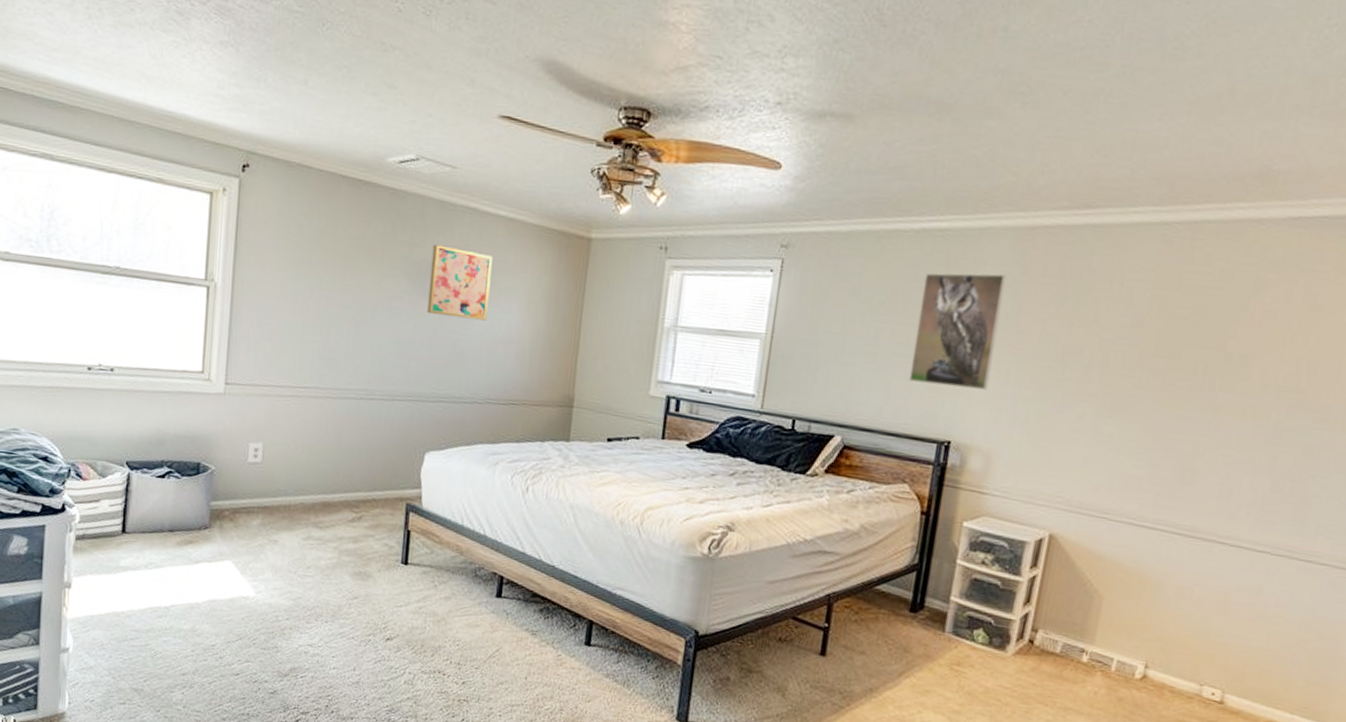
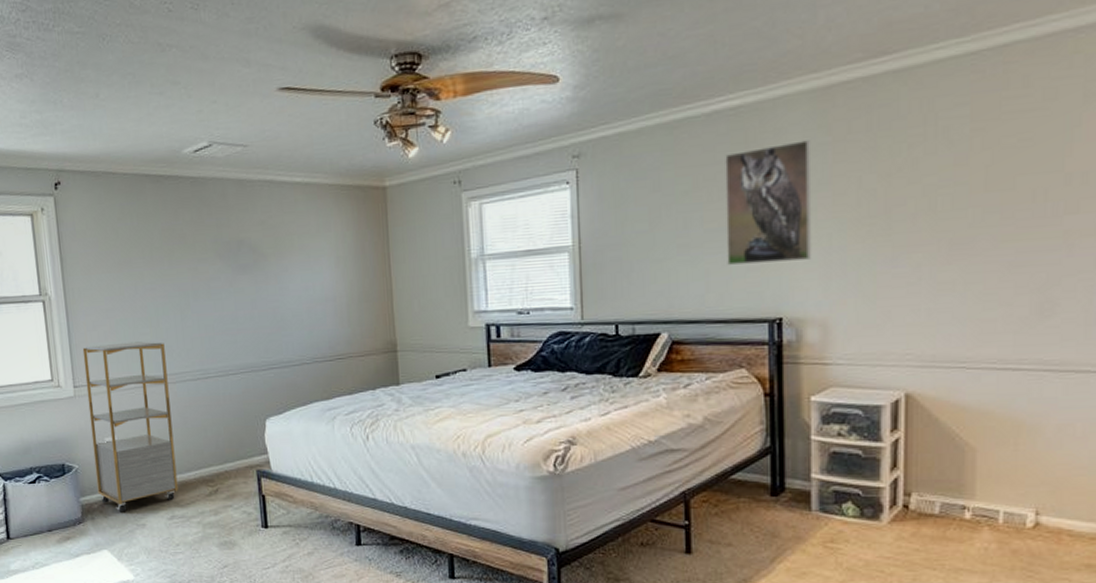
shelving unit: none [231,343,332,524] -> present [82,341,178,512]
wall art: present [427,244,493,321] -> none [238,221,301,288]

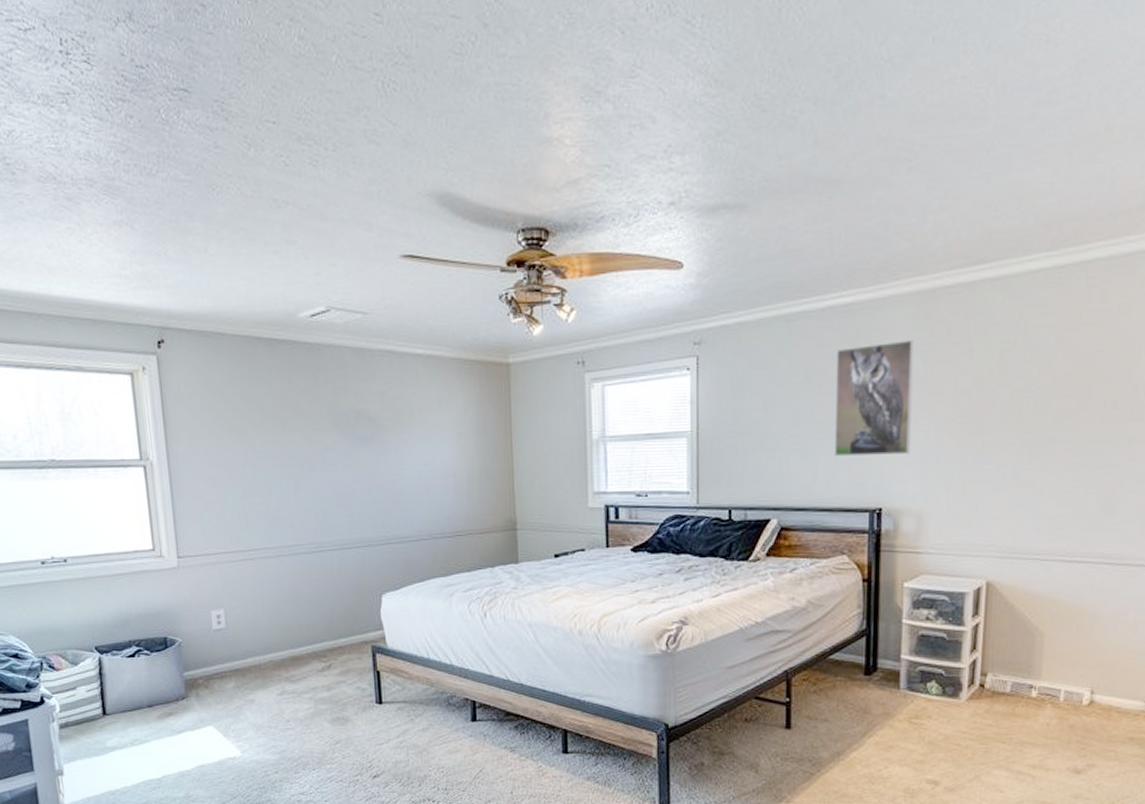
shelving unit: present [82,341,178,512] -> none [187,512,289,688]

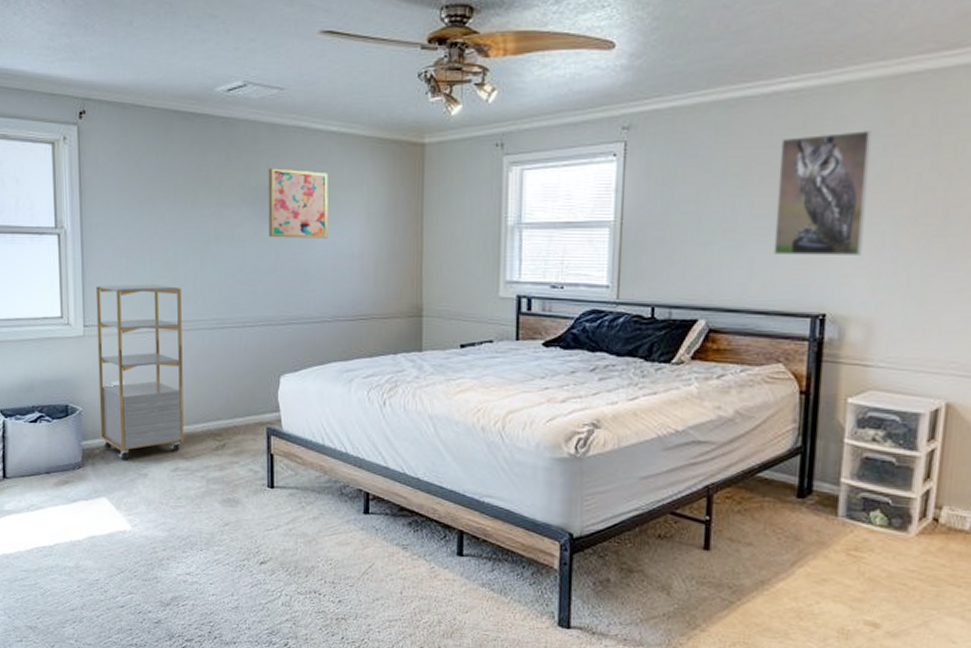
shelving unit: none [187,512,289,688] -> present [95,284,184,460]
wall art: none [357,391,421,461] -> present [268,168,328,239]

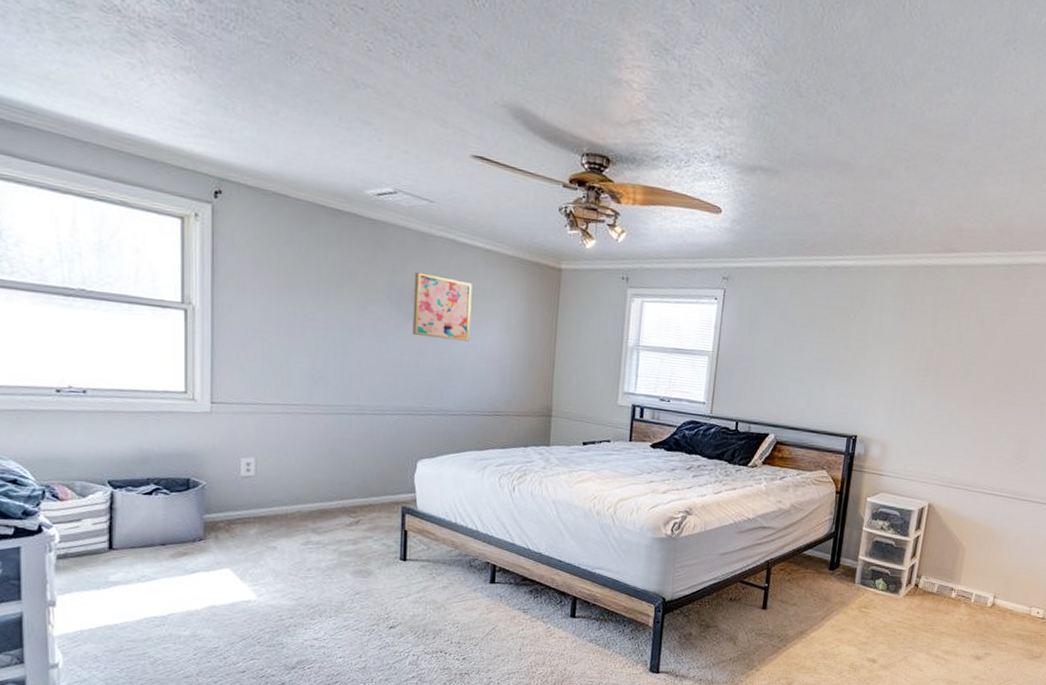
shelving unit: present [95,284,184,460] -> none [226,363,320,533]
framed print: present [773,131,873,255] -> none [825,302,897,394]

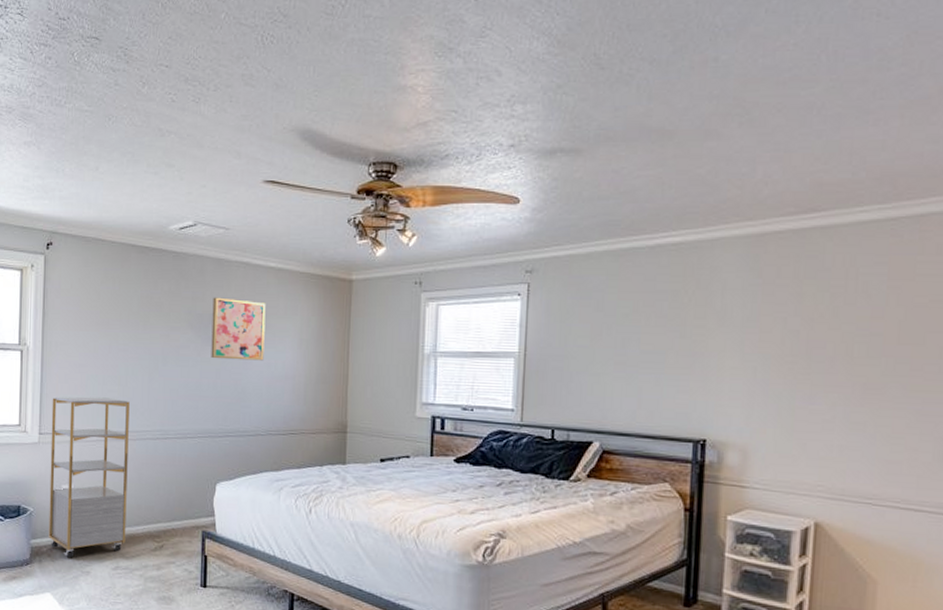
shelving unit: none [226,363,320,533] -> present [48,396,130,558]

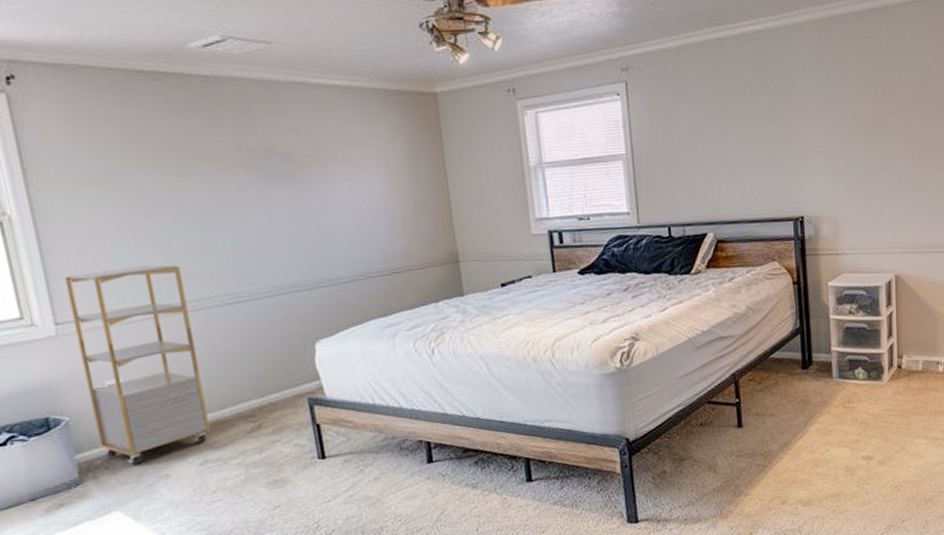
wall art: present [211,297,266,361] -> none [266,127,347,201]

